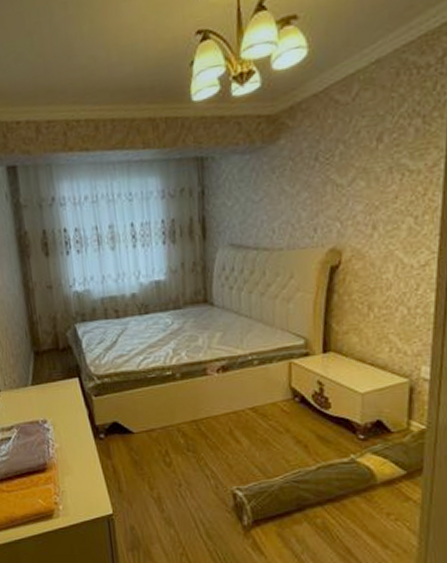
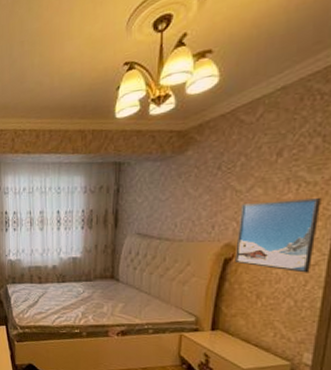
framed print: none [341,188,426,276] -> present [235,198,321,273]

